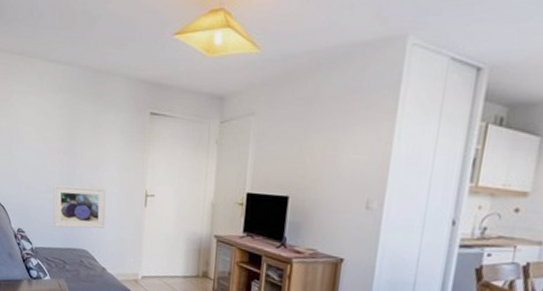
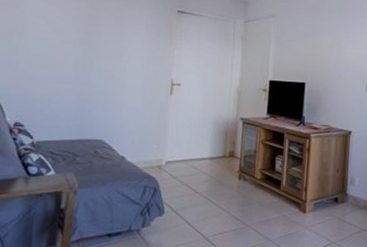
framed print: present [52,185,106,229] -> none [61,76,128,119]

